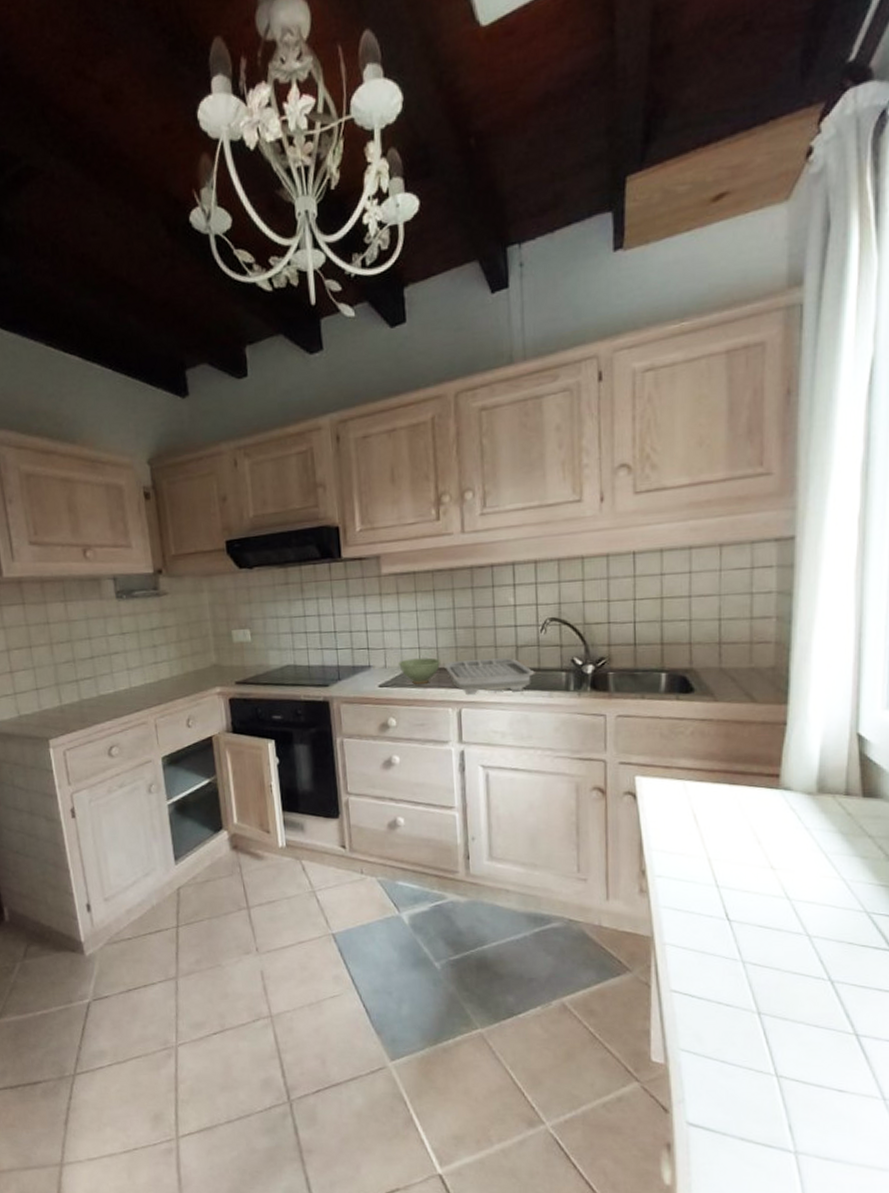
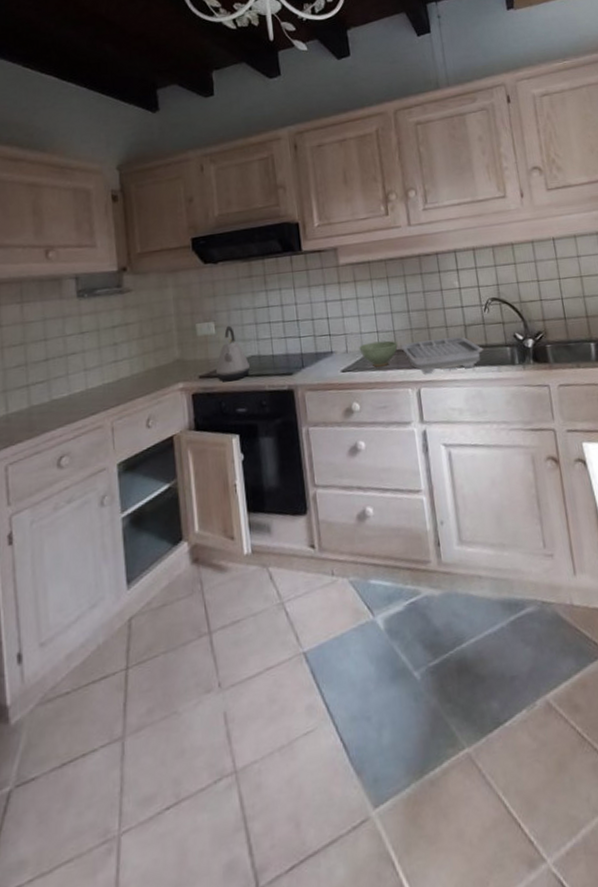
kettle: none [251,633,286,689] -> present [215,325,250,382]

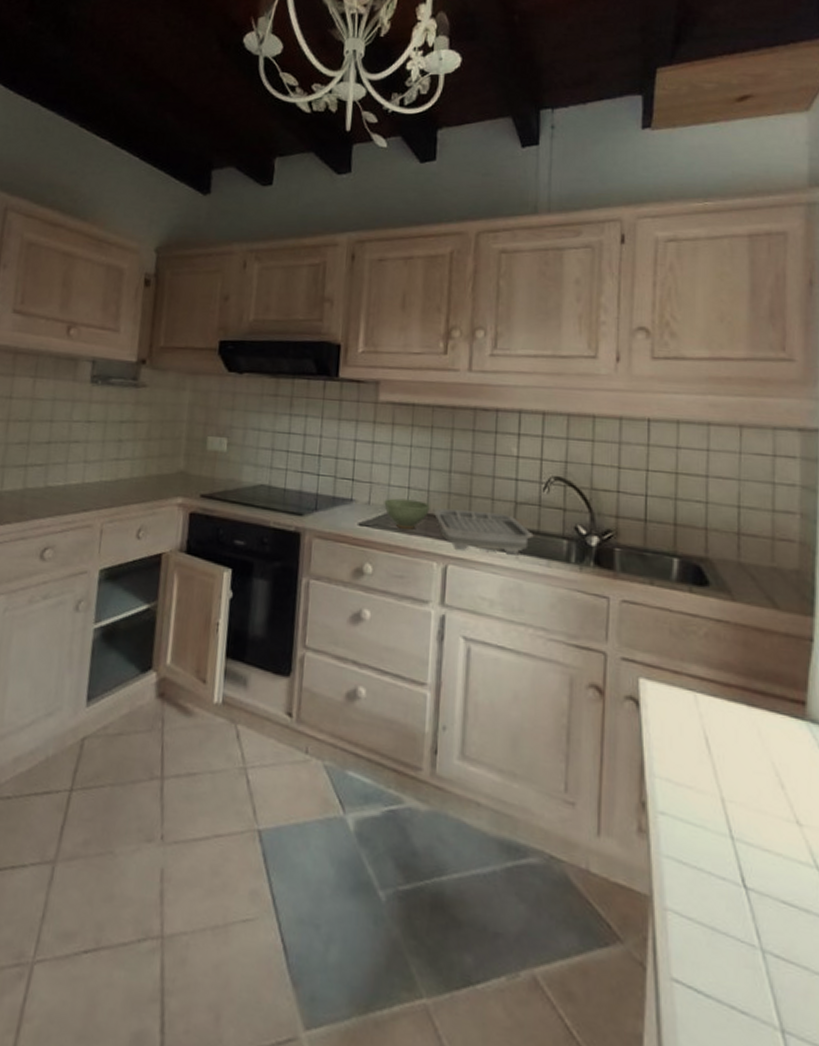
kettle: present [215,325,250,382] -> none [219,445,257,509]

